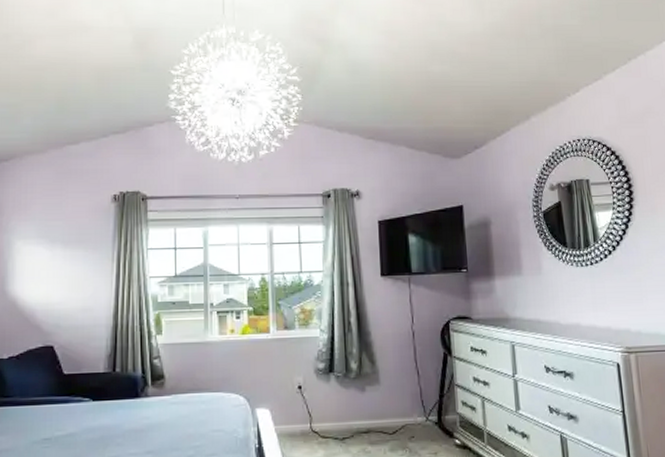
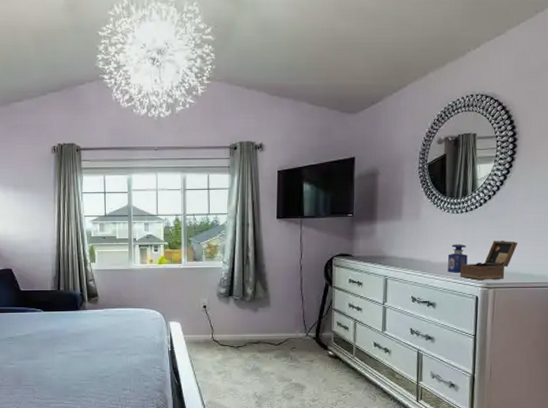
perfume bottle: none [578,301,601,337] -> present [447,243,468,274]
wooden box: none [594,295,653,344] -> present [460,240,518,281]

